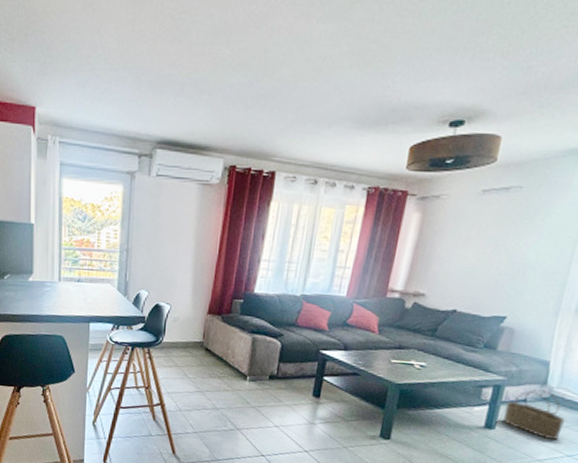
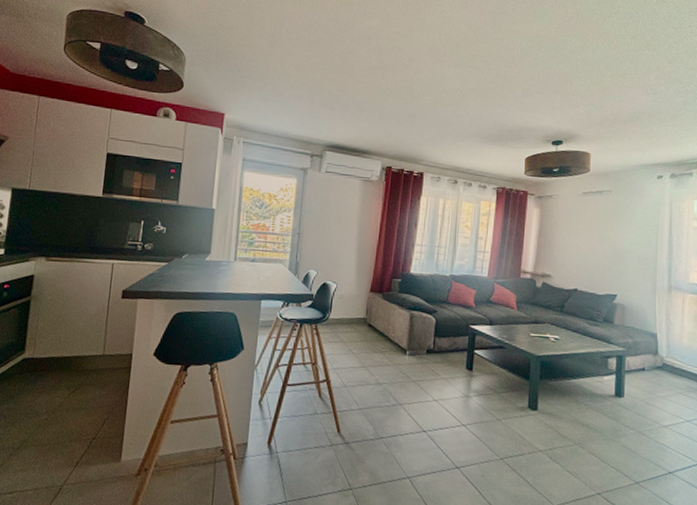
wicker basket: present [503,389,565,439] -> none [629,359,678,405]

